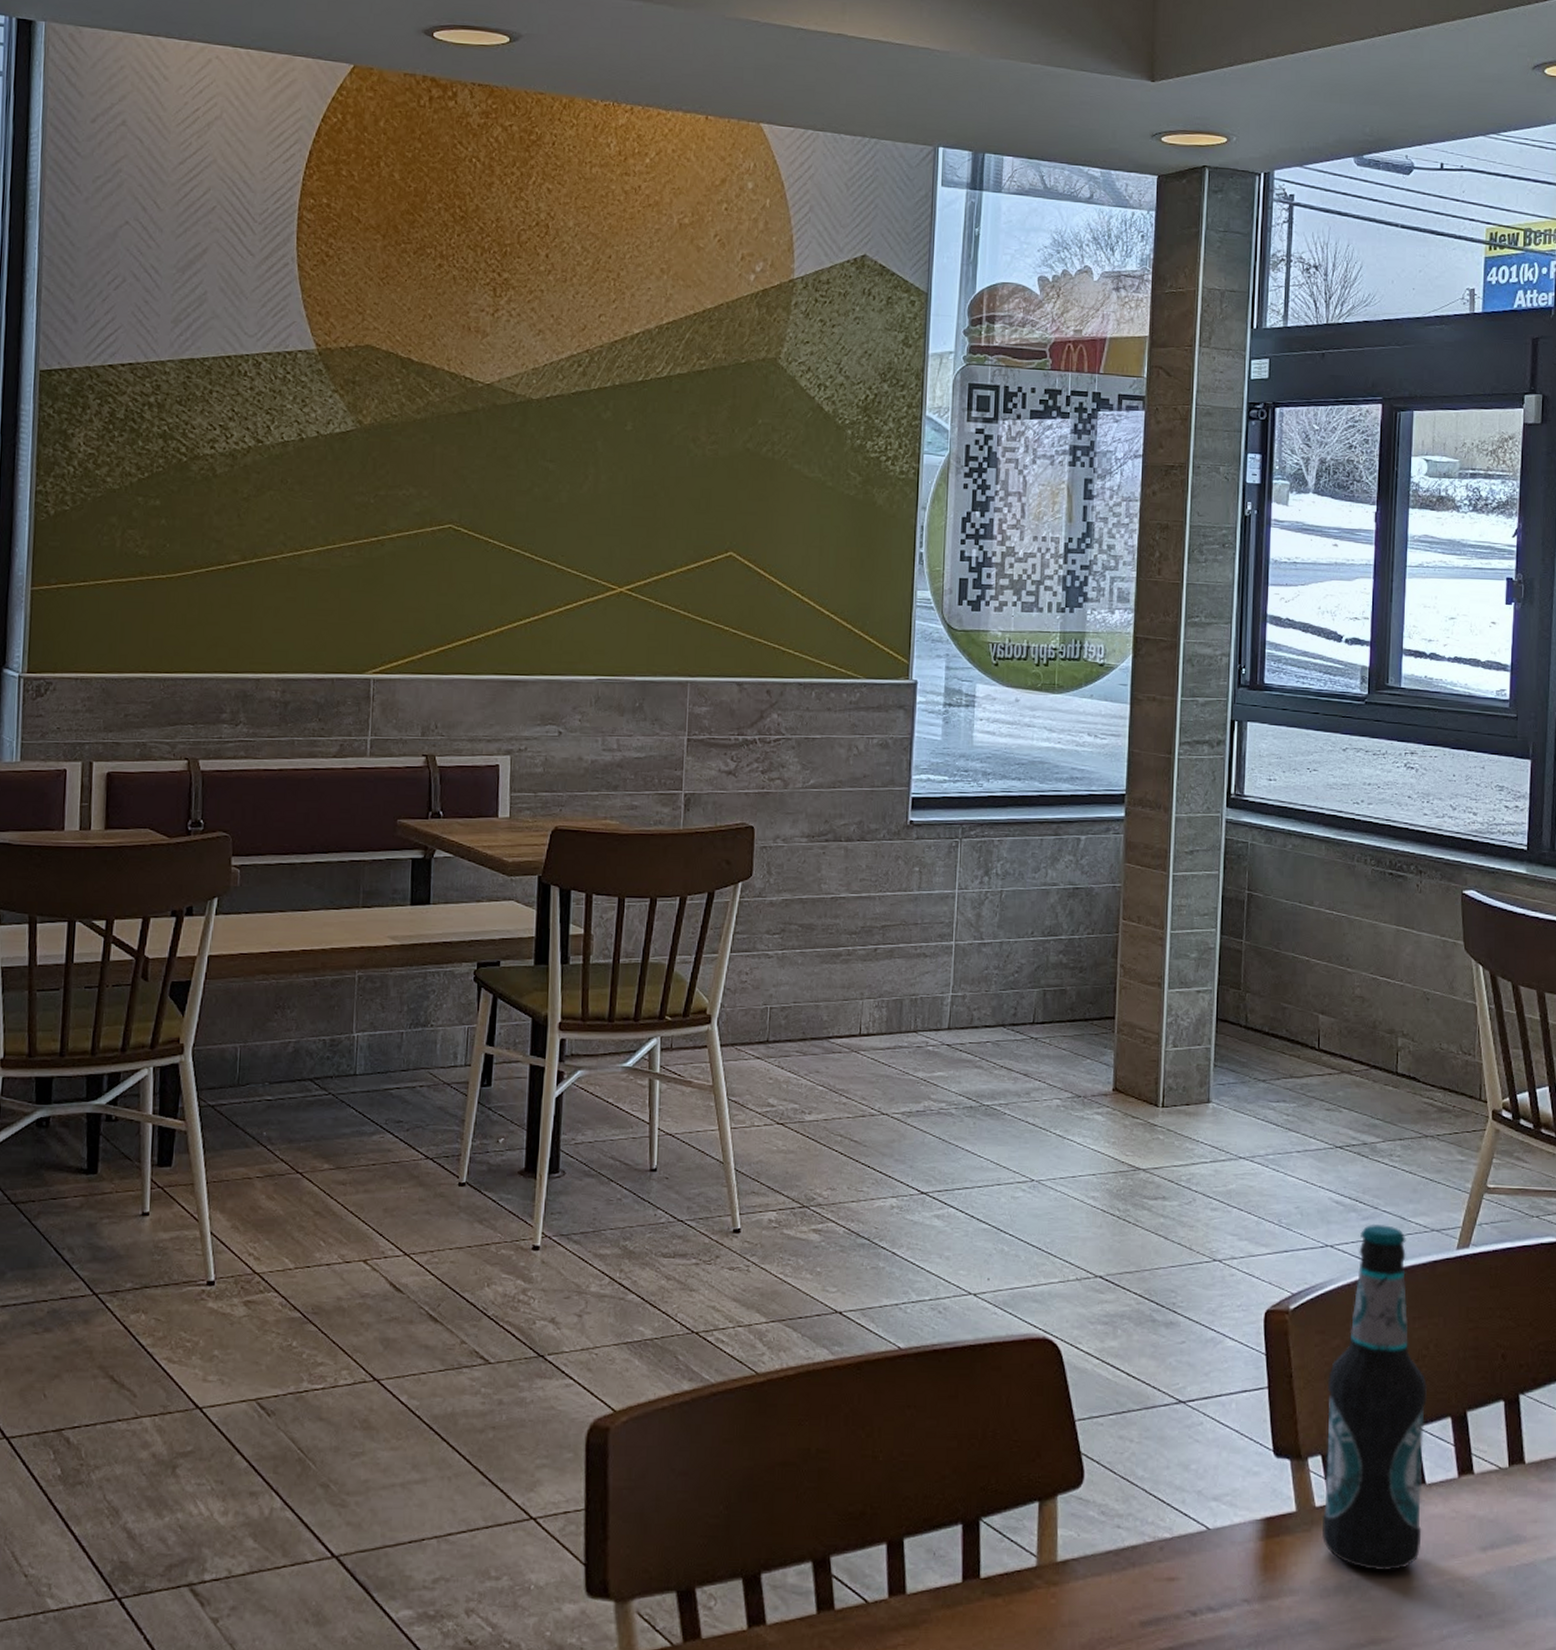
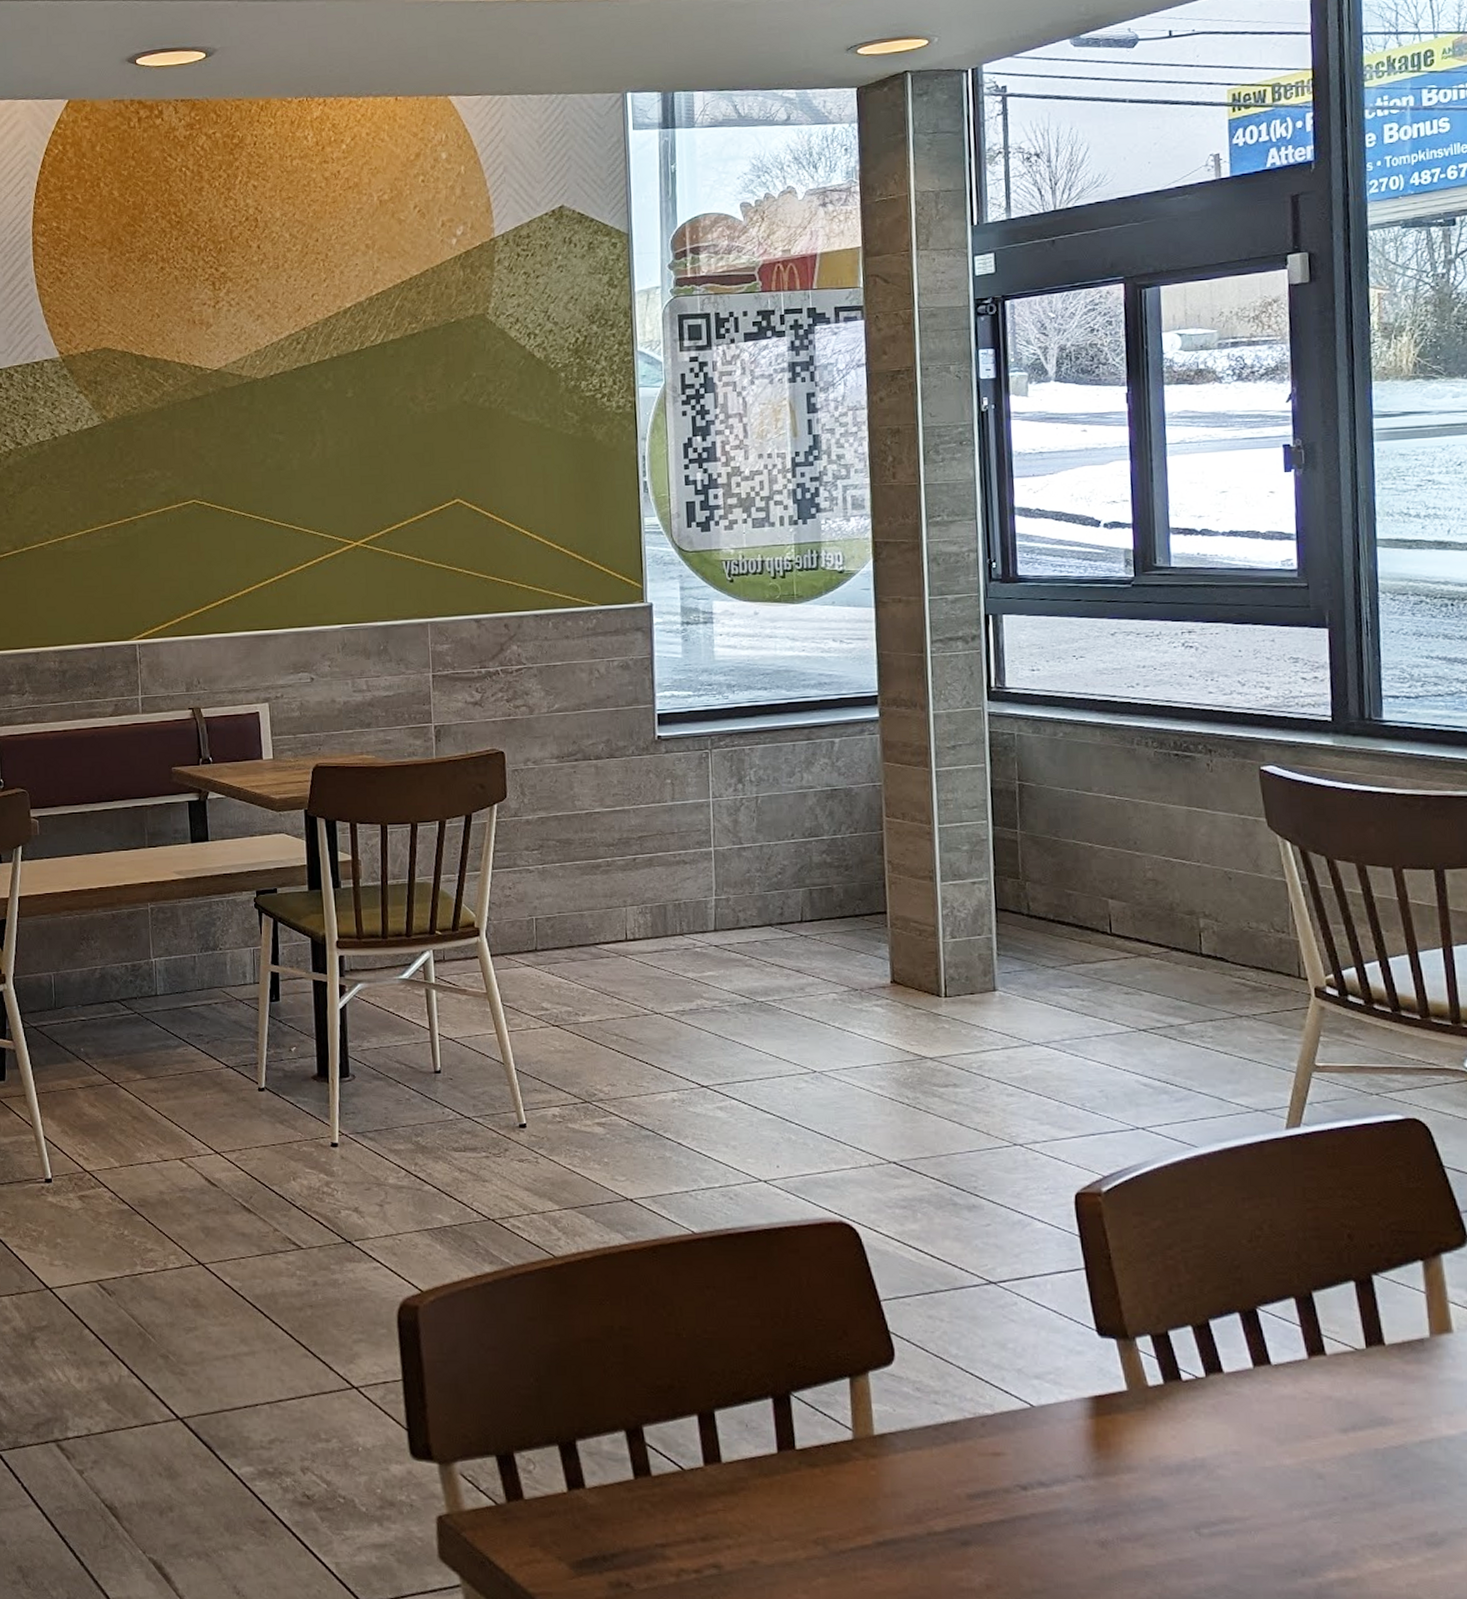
bottle: present [1322,1223,1427,1571] -> none [1150,1105,1271,1451]

